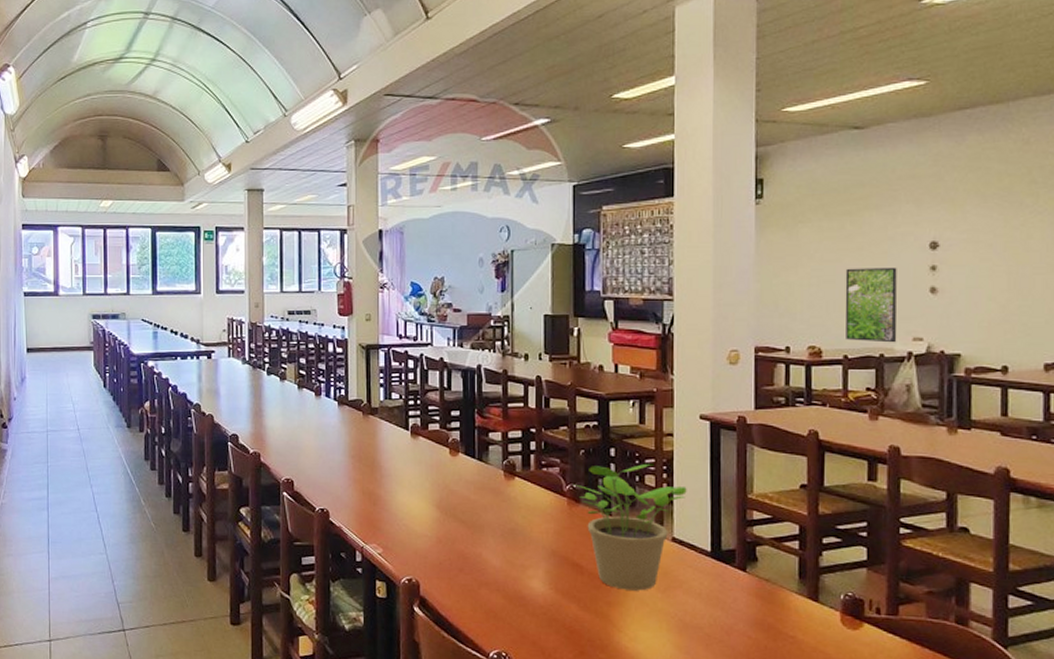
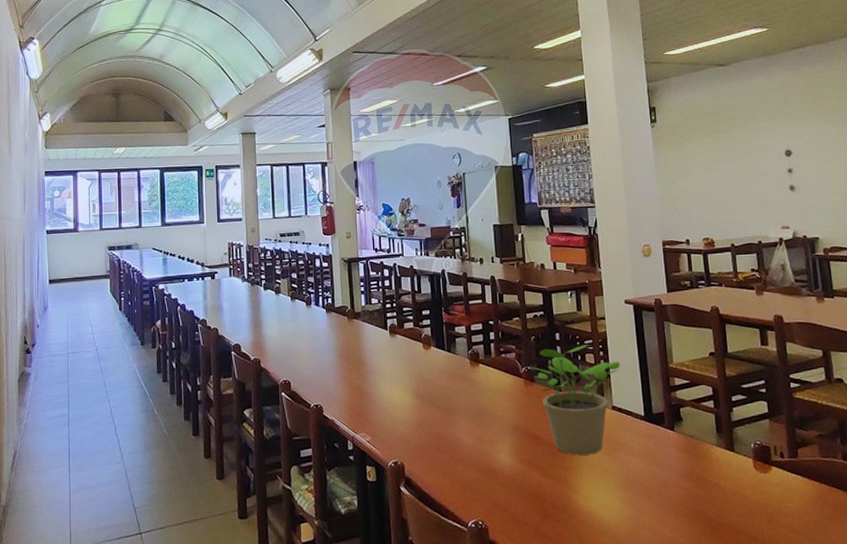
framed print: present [845,267,897,343] -> none [725,171,770,232]

